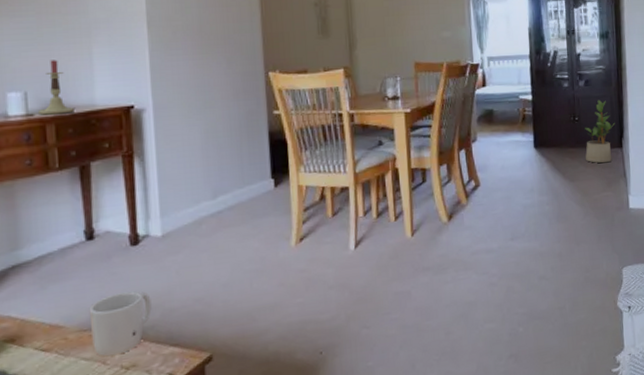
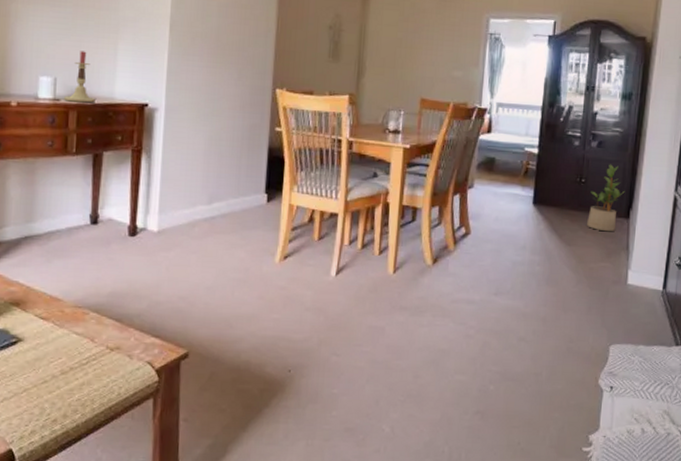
mug: present [89,291,152,357] -> none [84,278,141,336]

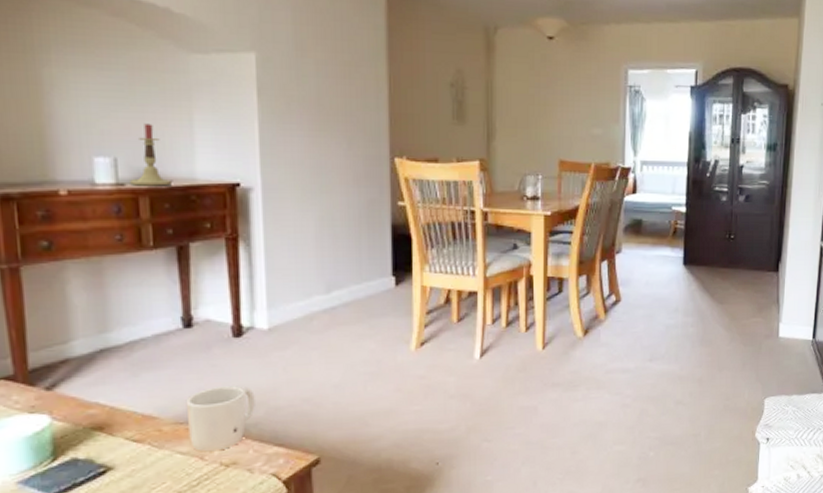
mug: none [84,278,141,336] -> present [186,386,255,452]
potted plant: present [587,164,625,232] -> none [738,218,774,287]

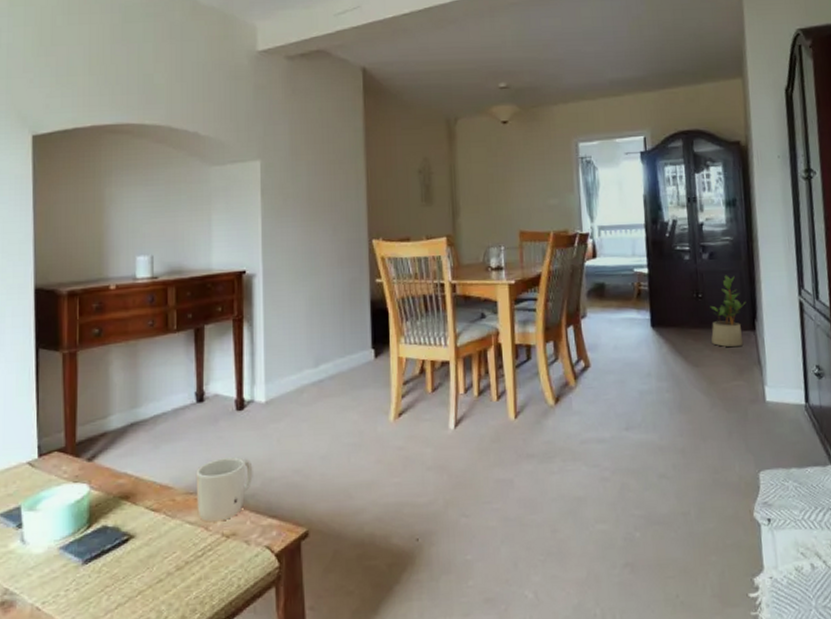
candlestick: present [130,123,172,186] -> none [162,226,193,278]
potted plant: none [738,218,774,287] -> present [710,275,746,348]

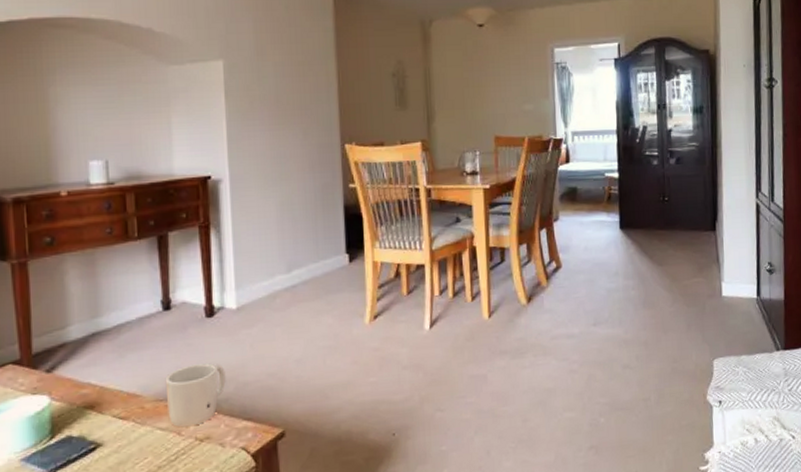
potted plant: present [710,275,746,348] -> none [675,179,708,247]

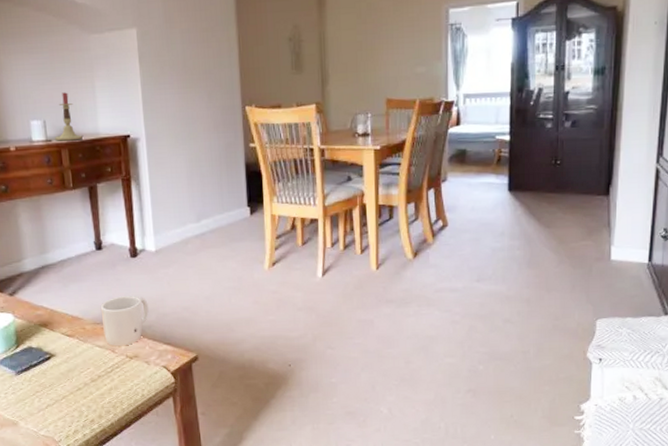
candlestick: none [119,129,153,184] -> present [55,92,83,141]

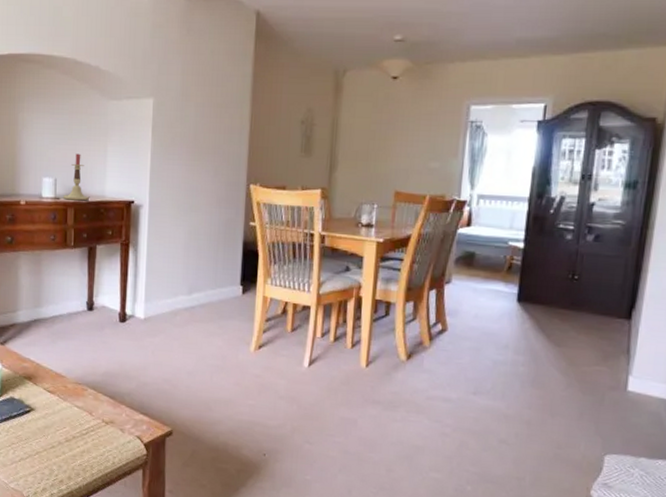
mug: present [100,296,149,347] -> none [83,359,130,410]

